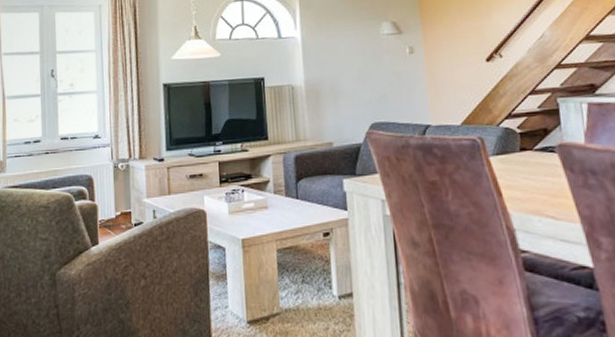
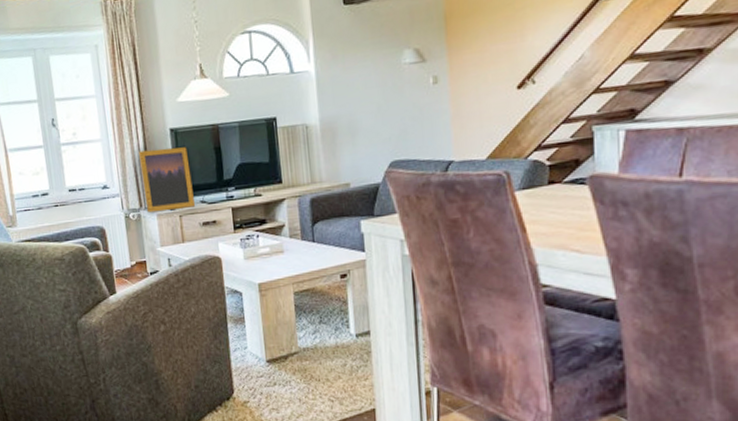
picture frame: none [132,101,183,164] -> present [139,147,195,213]

